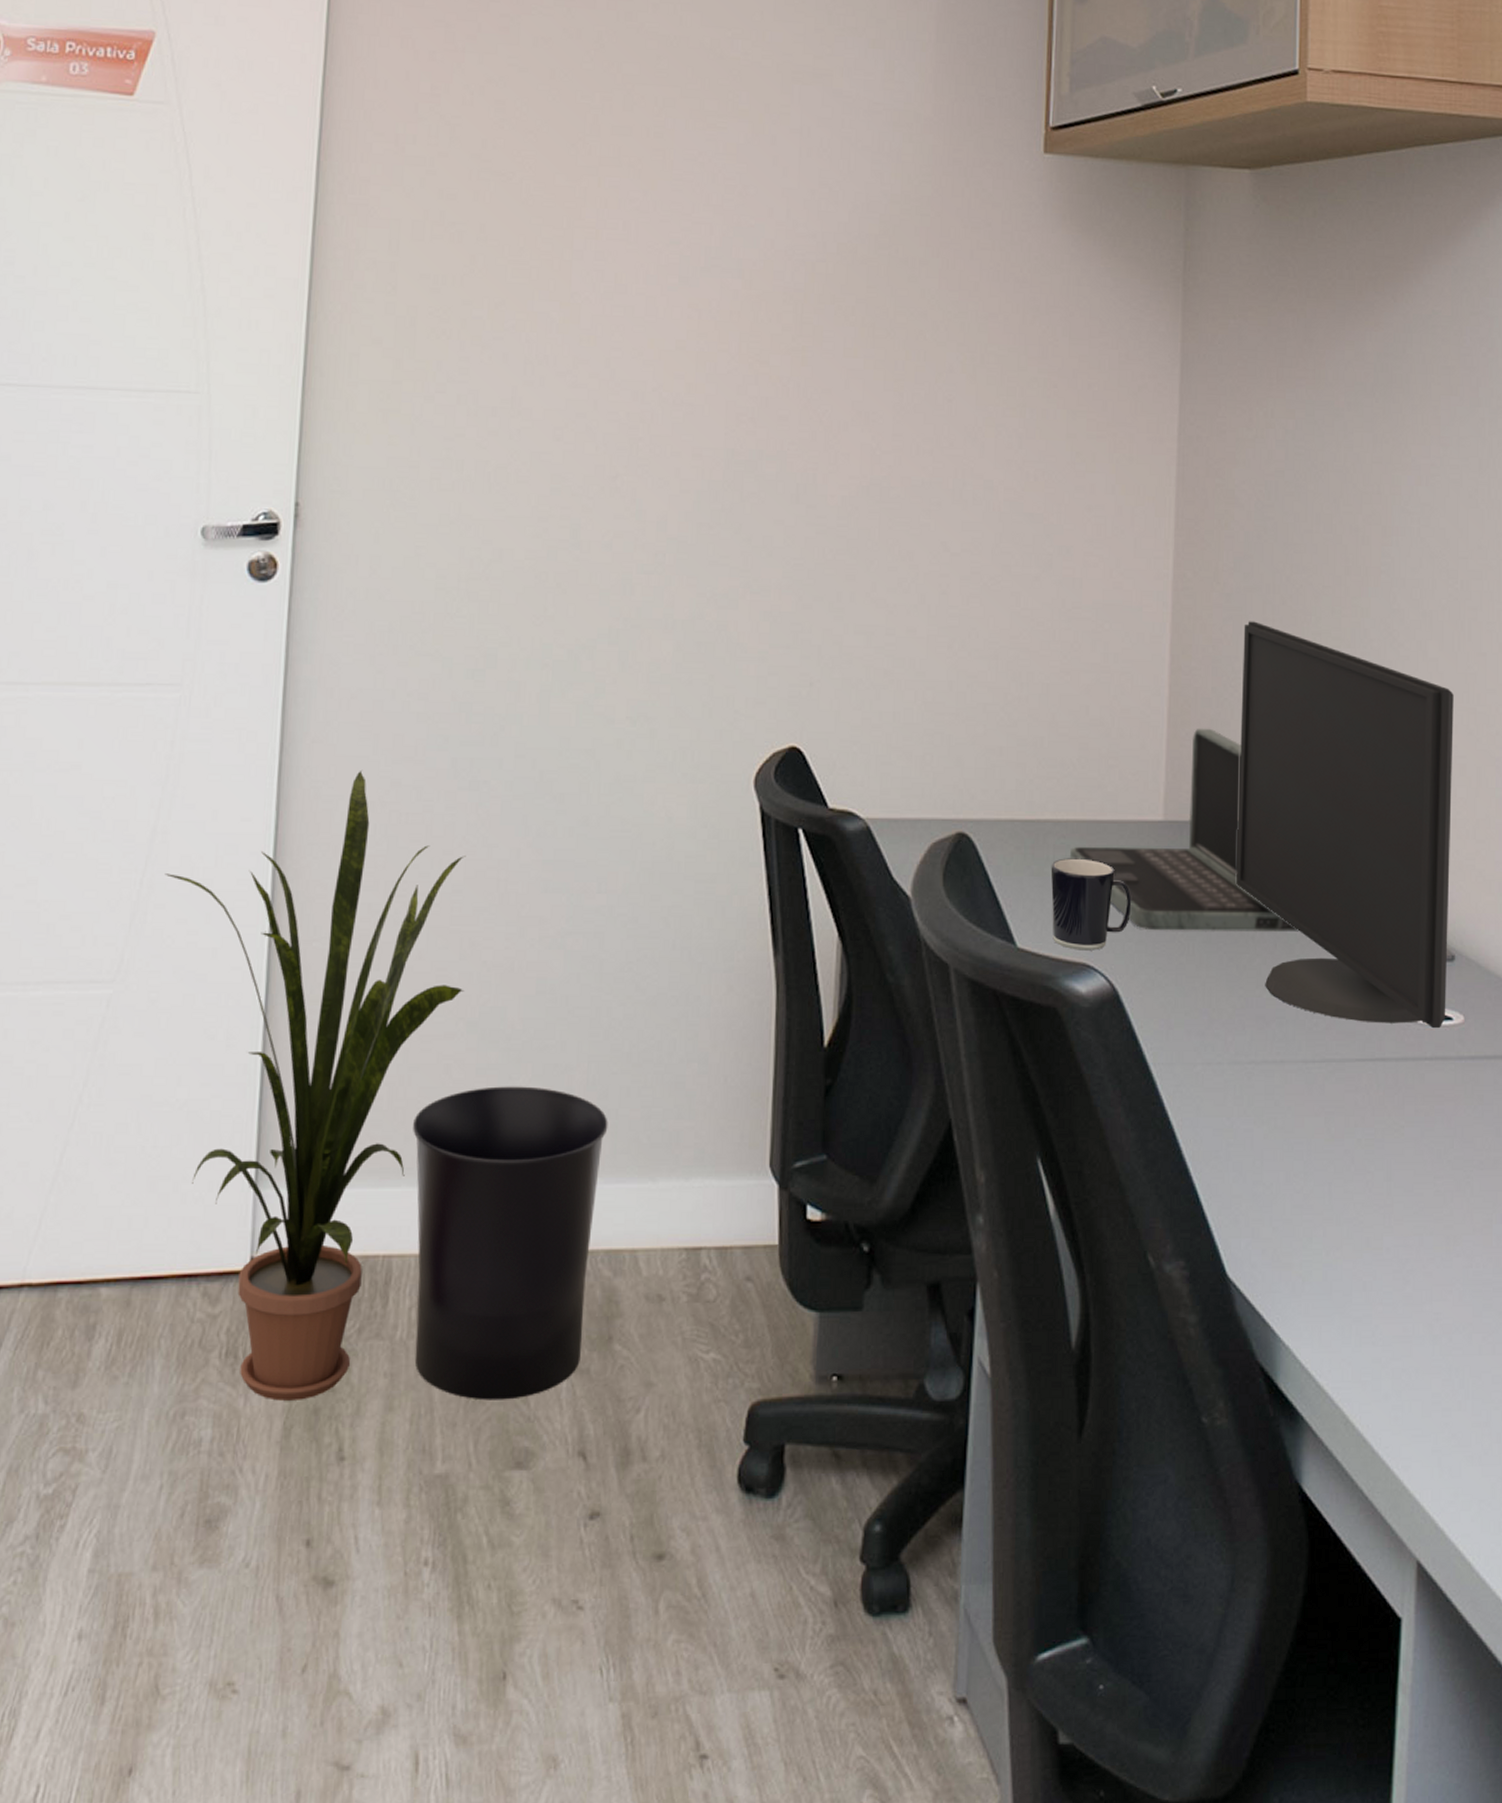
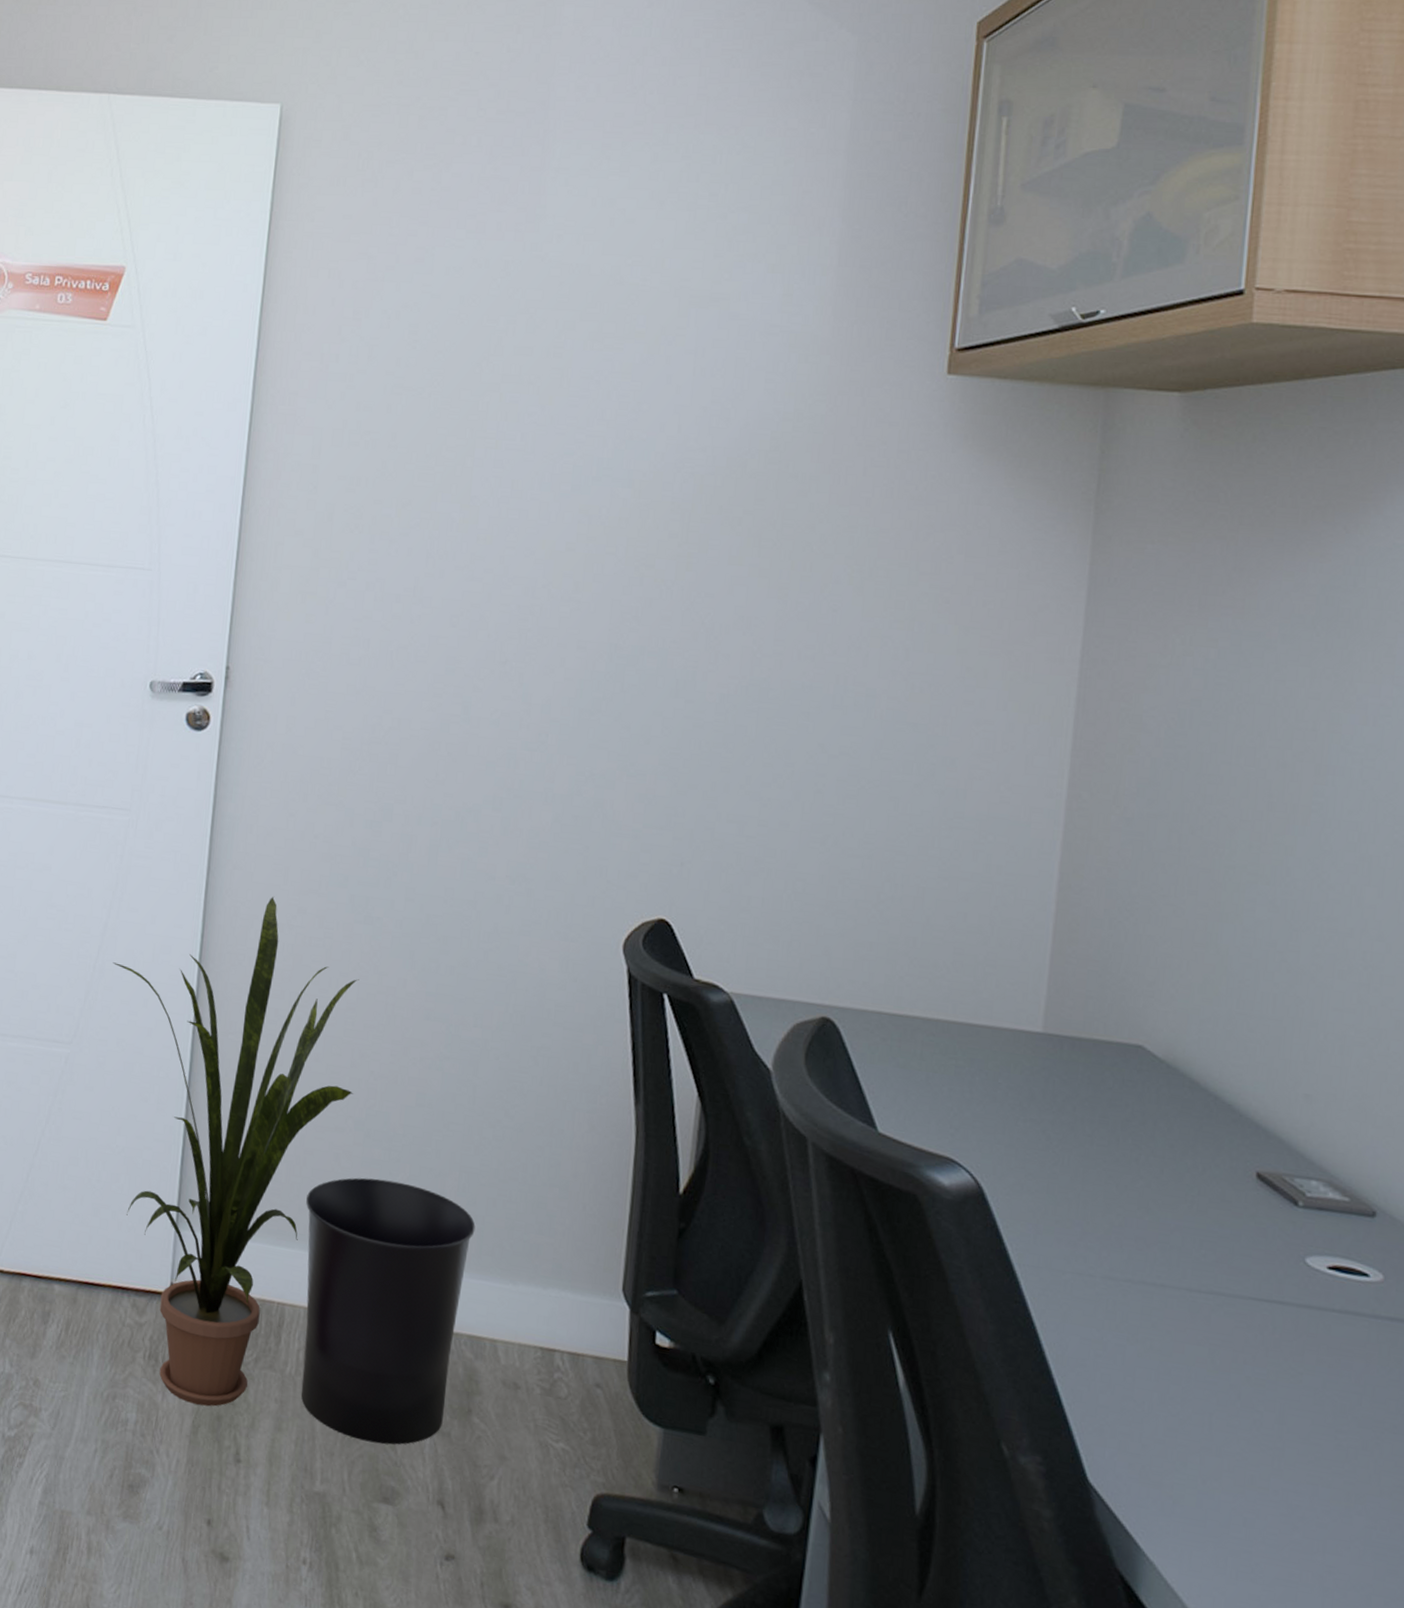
mug: present [1050,858,1132,951] -> none [916,1055,1004,1147]
laptop: present [1070,728,1300,932] -> none [939,947,1191,1162]
computer monitor: present [1235,621,1454,1029] -> none [1120,847,1393,1283]

